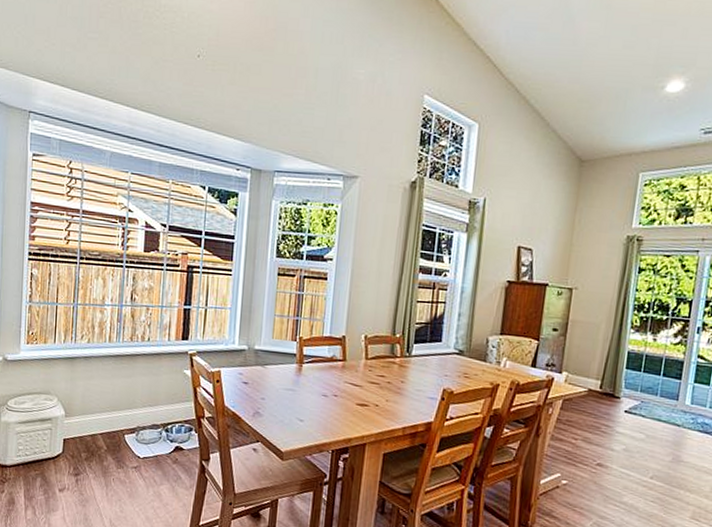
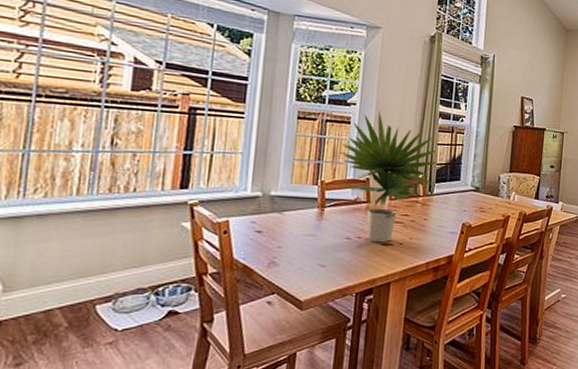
plant: none [312,265,421,403] -> present [334,110,442,243]

